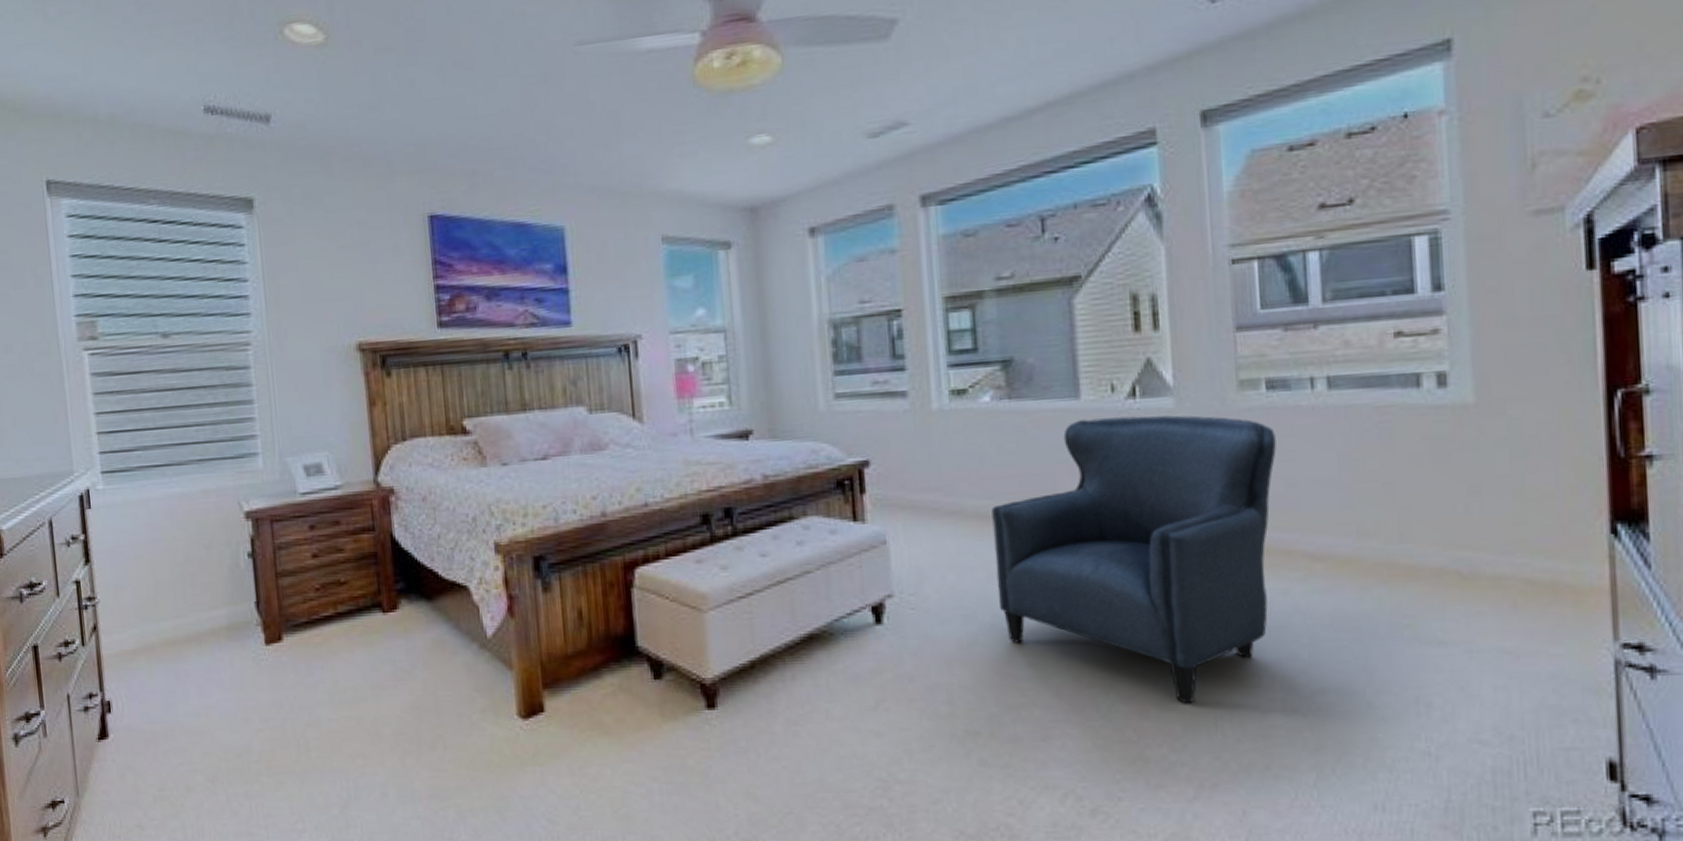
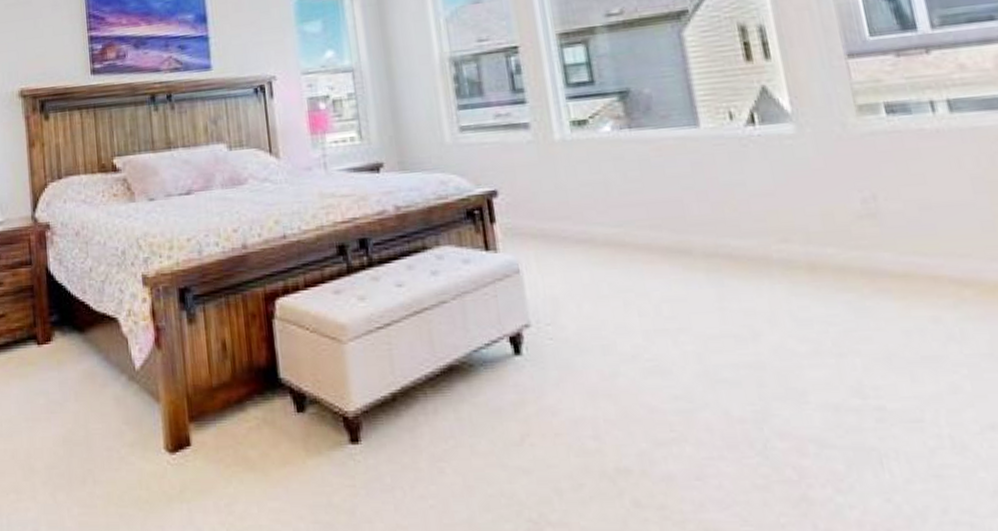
armchair: present [991,415,1276,704] -> none [622,141,922,440]

